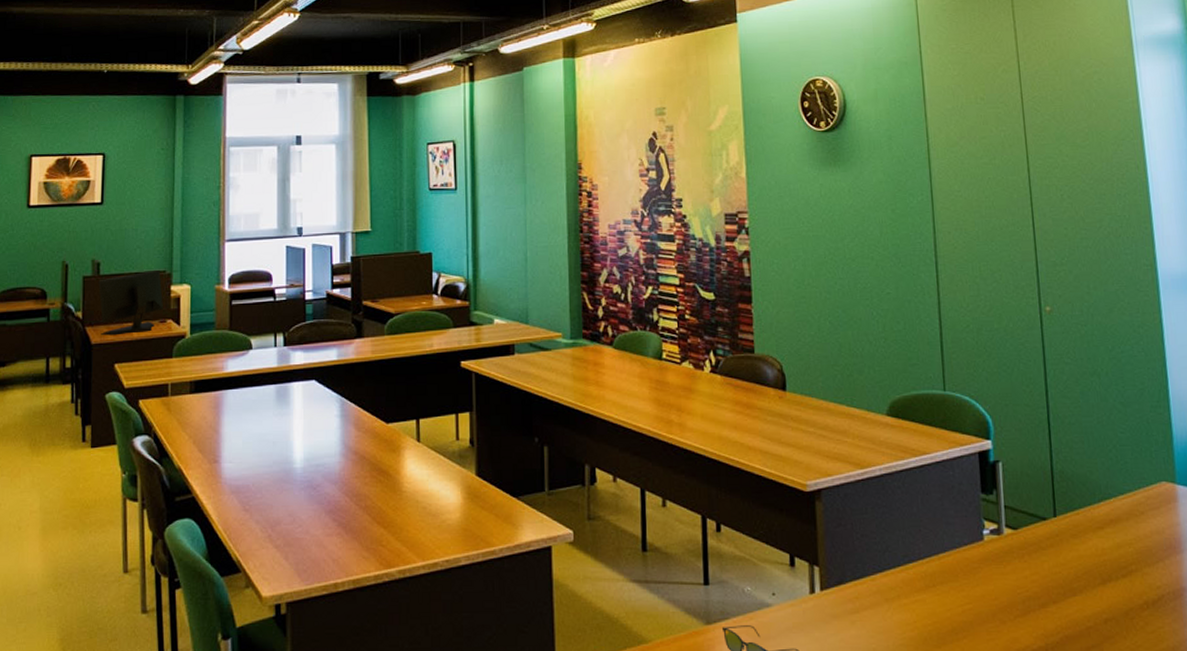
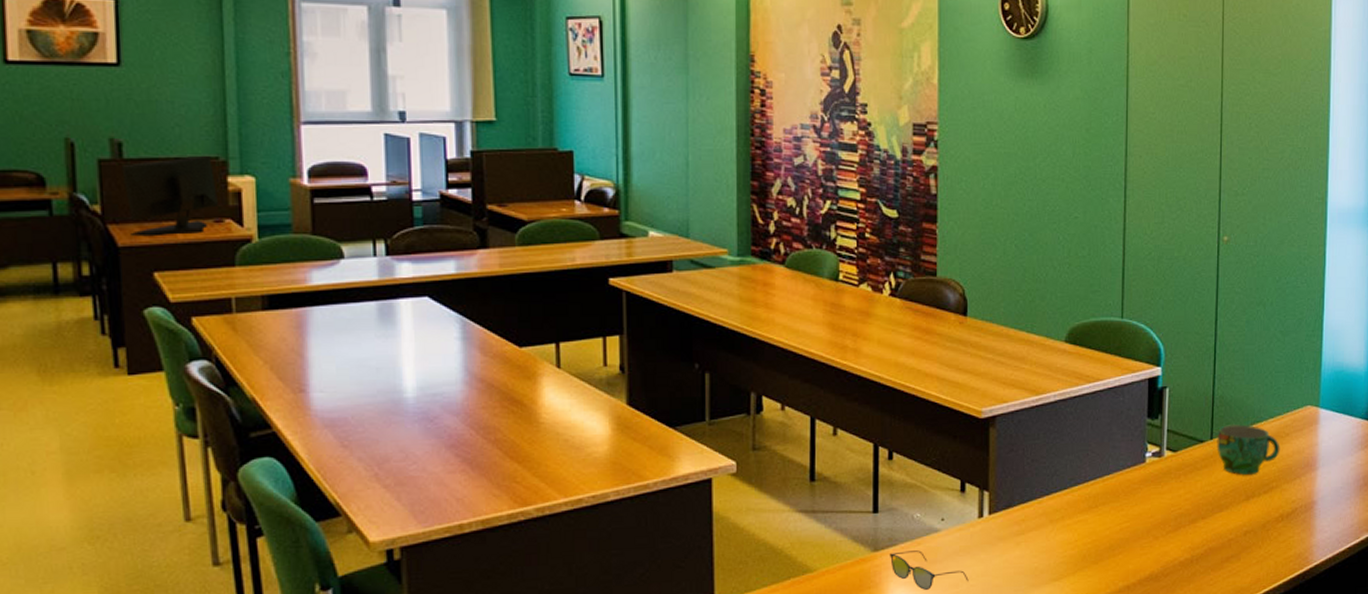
cup: none [1061,501,1136,556] -> present [1217,424,1280,475]

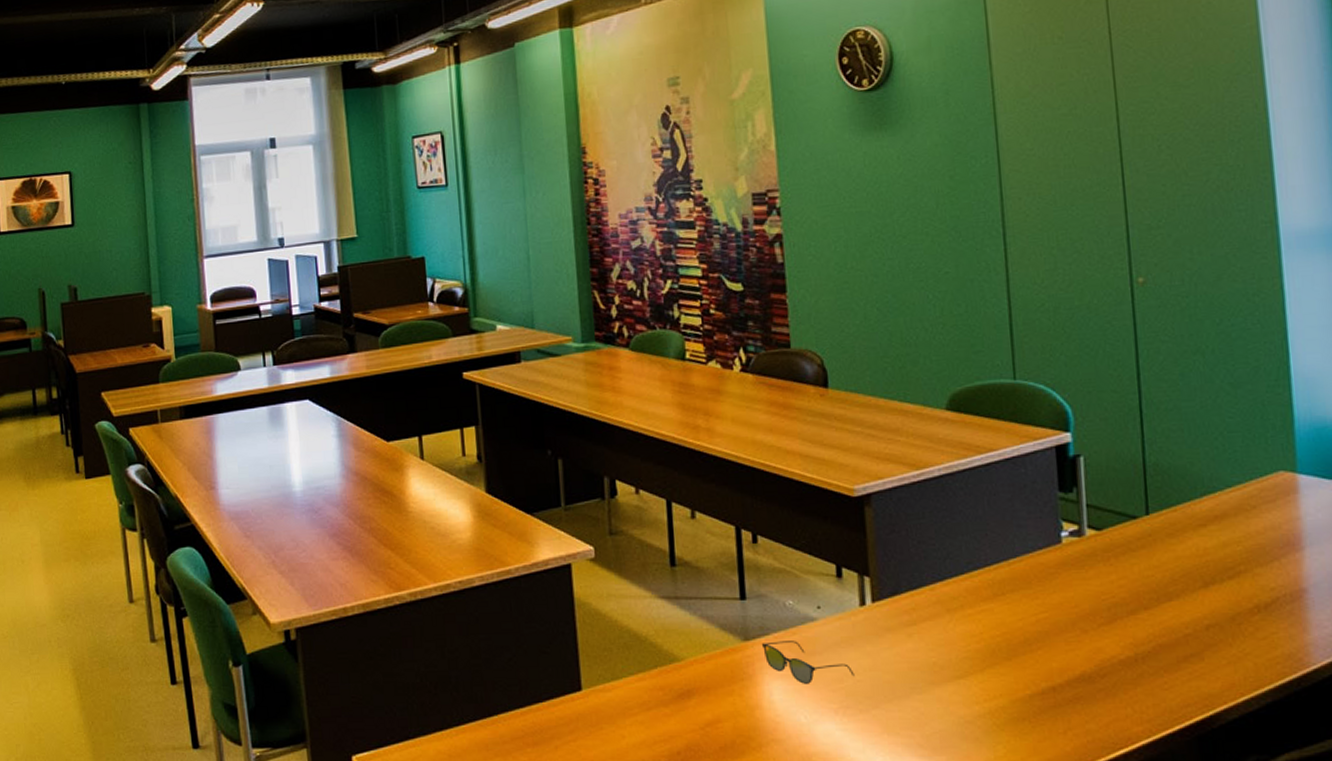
computer monitor: present [121,155,218,237] -> none [77,291,145,364]
cup: present [1217,424,1280,475] -> none [1154,496,1246,557]

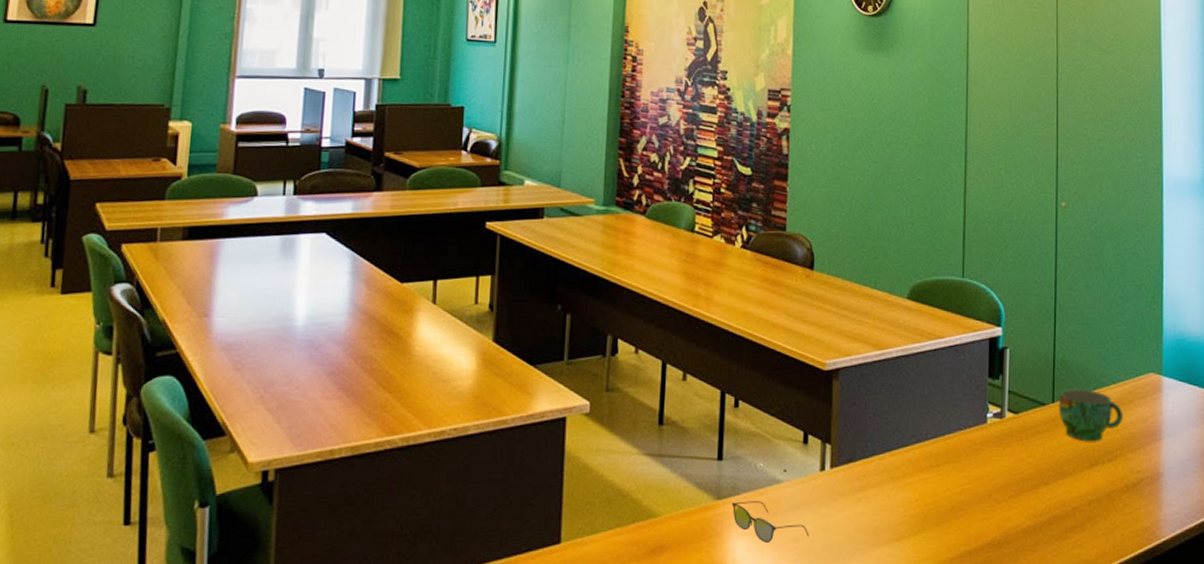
cup: none [1154,496,1246,557] -> present [1058,389,1123,441]

